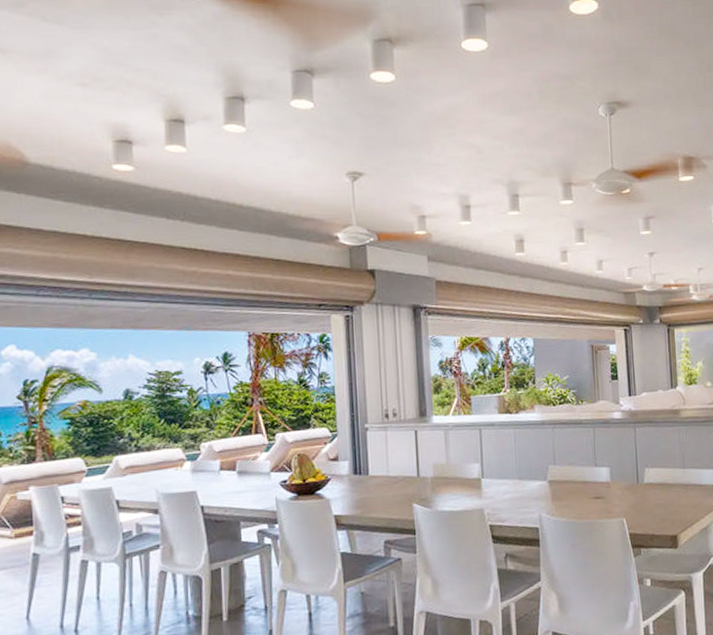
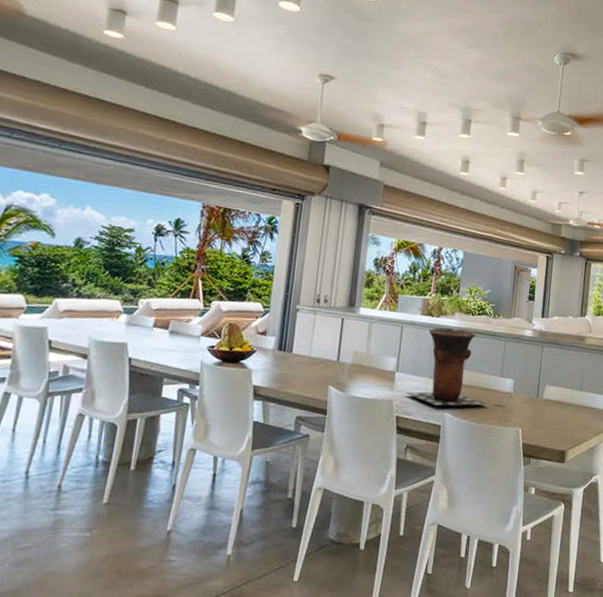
vase: none [496,422,585,508] -> present [406,327,487,406]

